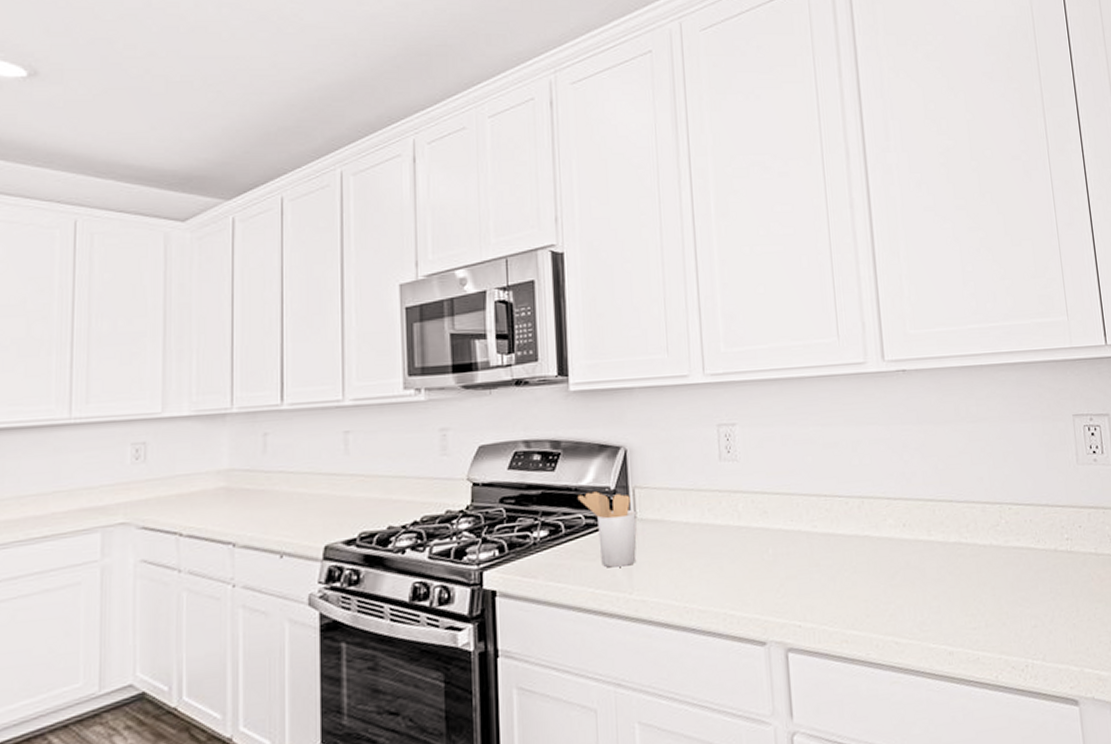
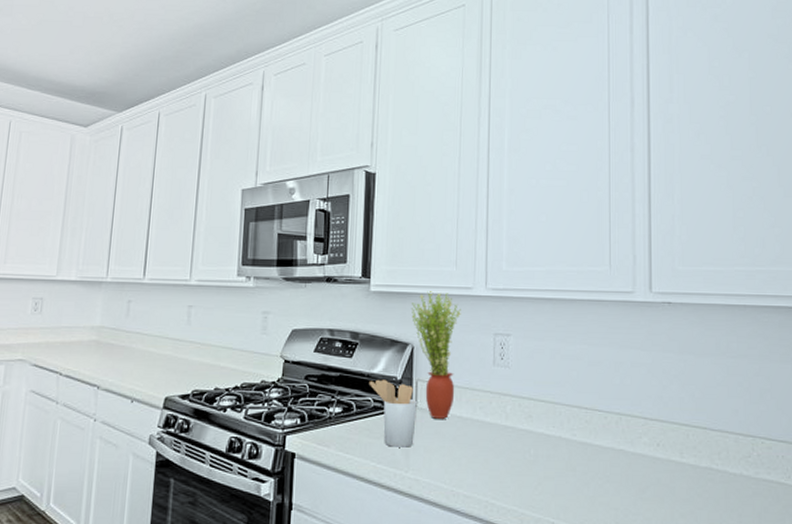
potted plant: none [620,384,679,529] -> present [411,291,461,419]

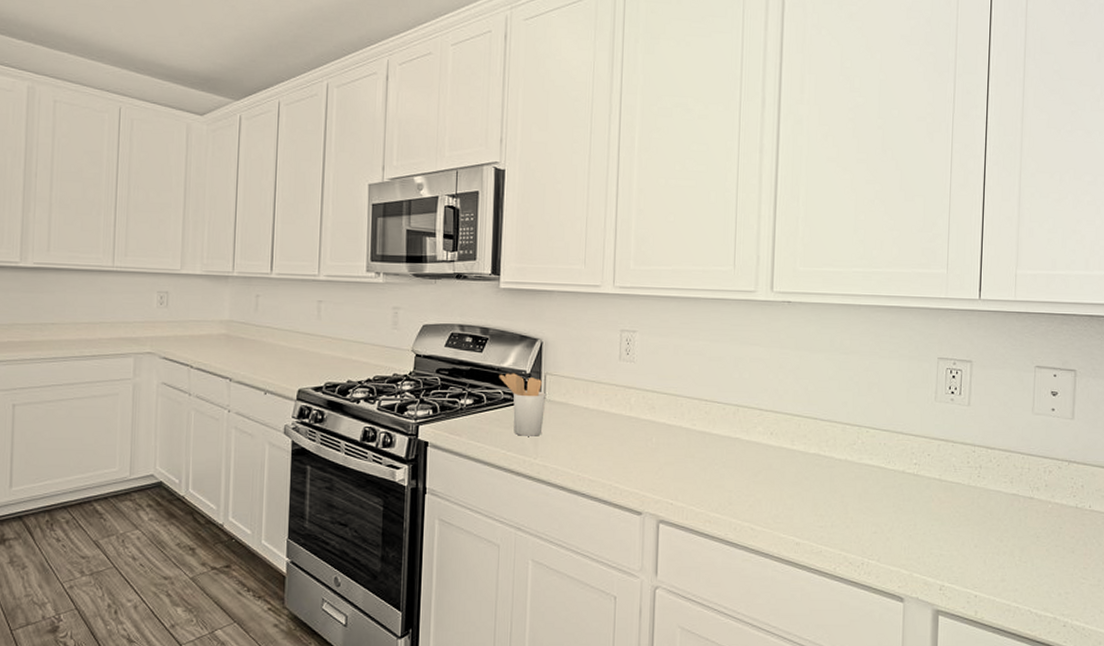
potted plant: present [411,291,461,419] -> none [541,288,589,410]

